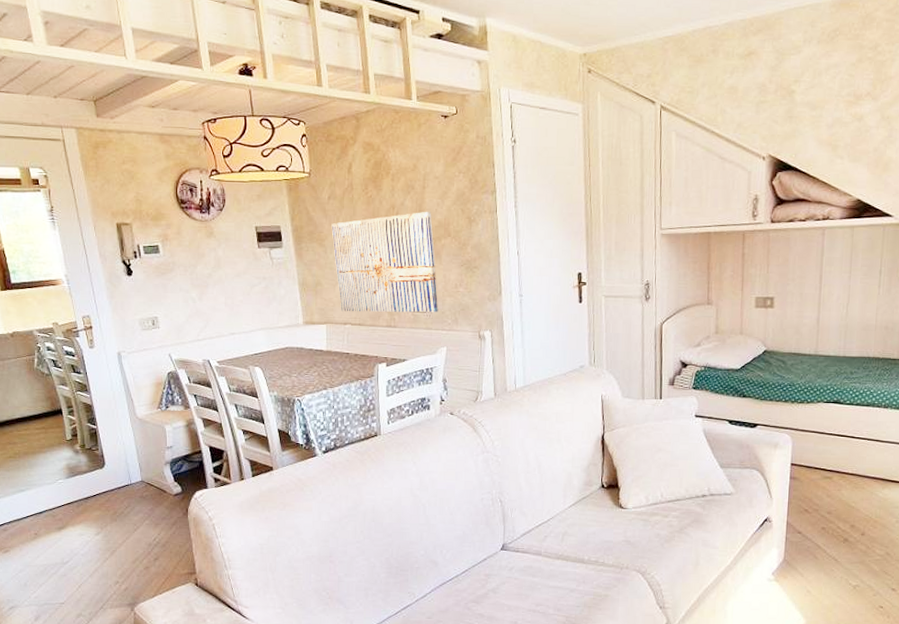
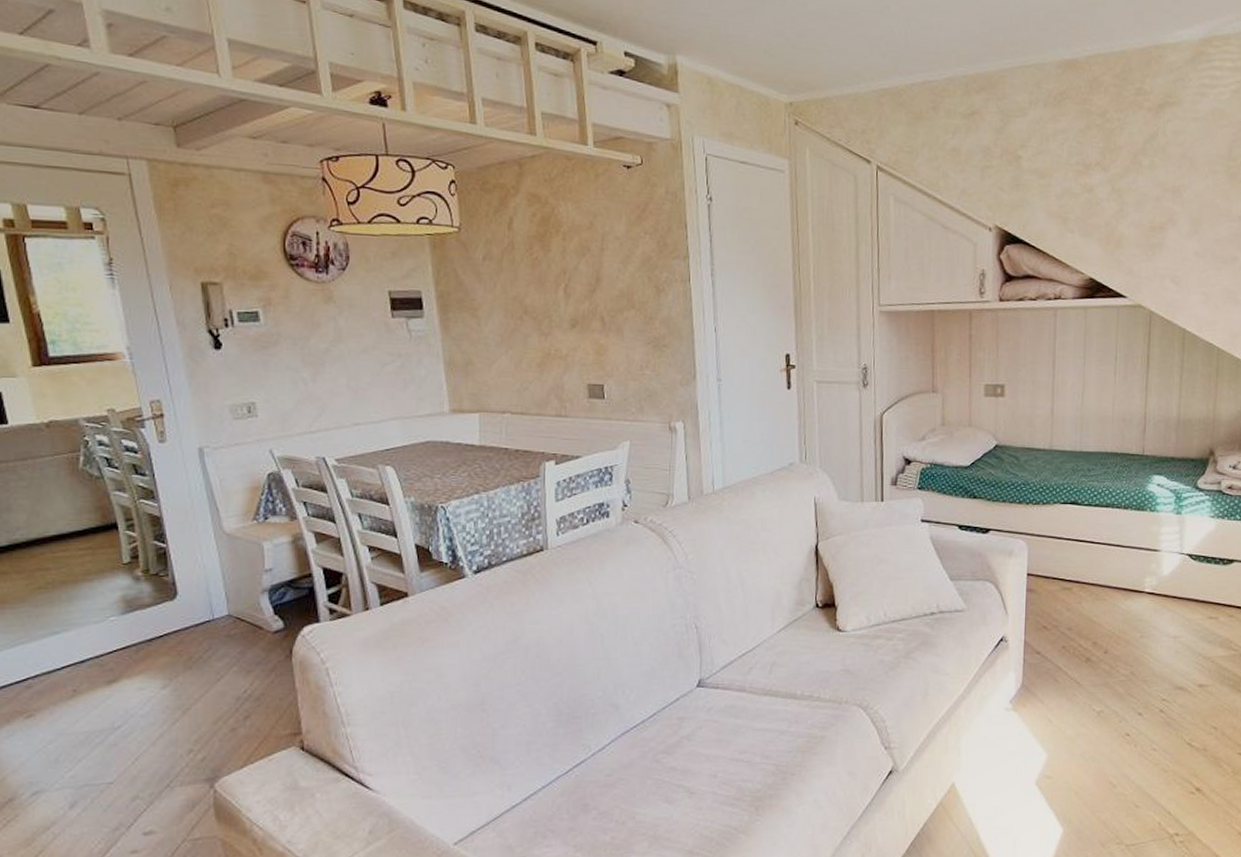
wall art: present [331,211,439,313] -> none [486,277,620,400]

